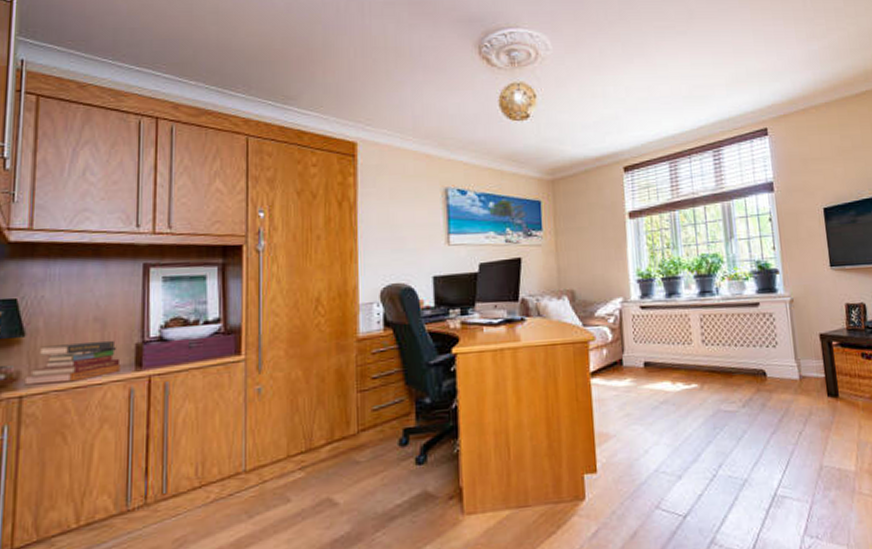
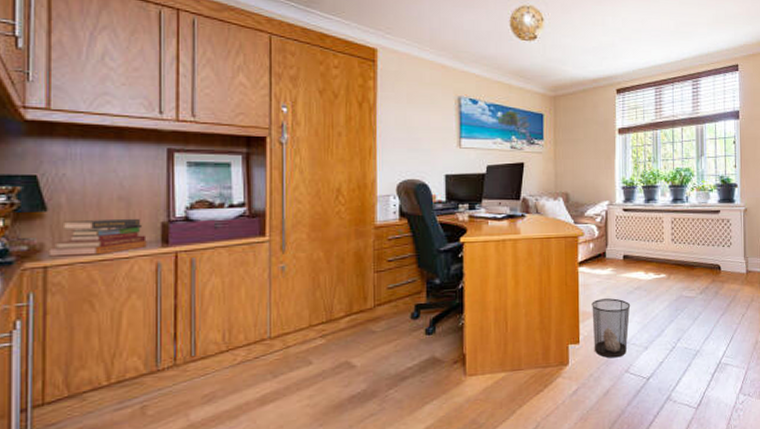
waste bin: none [609,415,657,491] -> present [592,298,631,358]

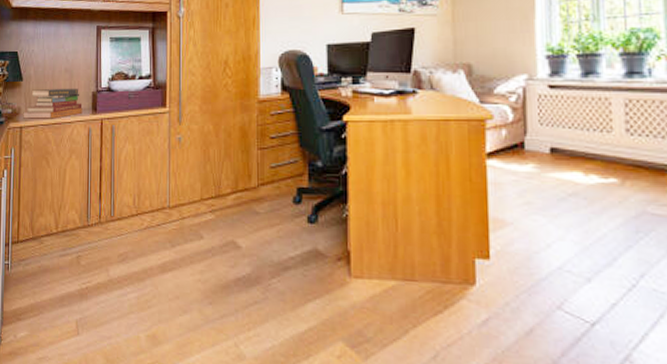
waste bin: present [592,298,631,358] -> none [506,204,563,287]

